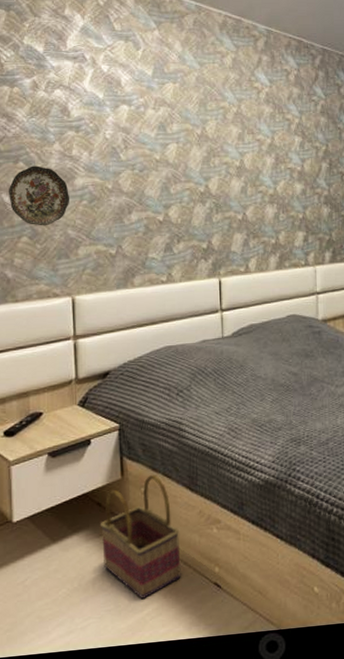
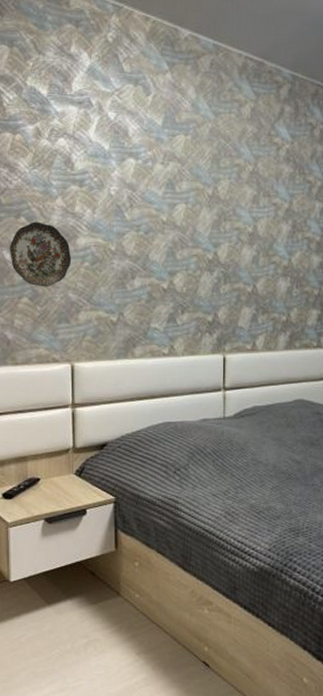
basket: present [99,474,181,600] -> none [93,549,171,669]

